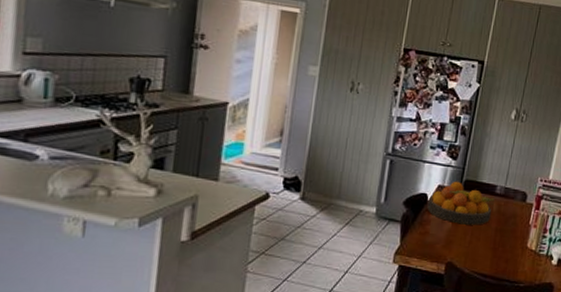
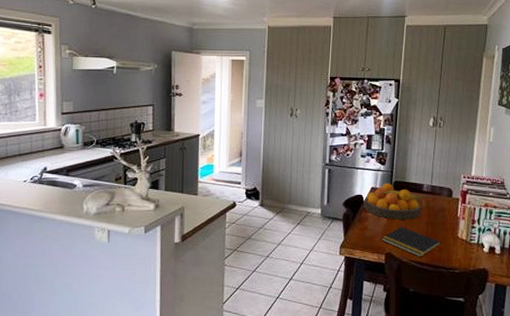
notepad: none [444,233,509,268] -> present [382,227,441,257]

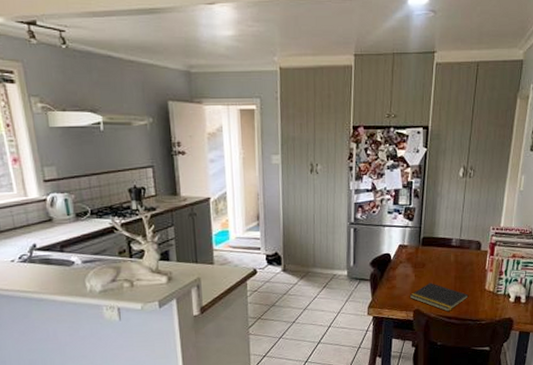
fruit bowl: present [364,183,423,220] -> none [391,239,451,276]

